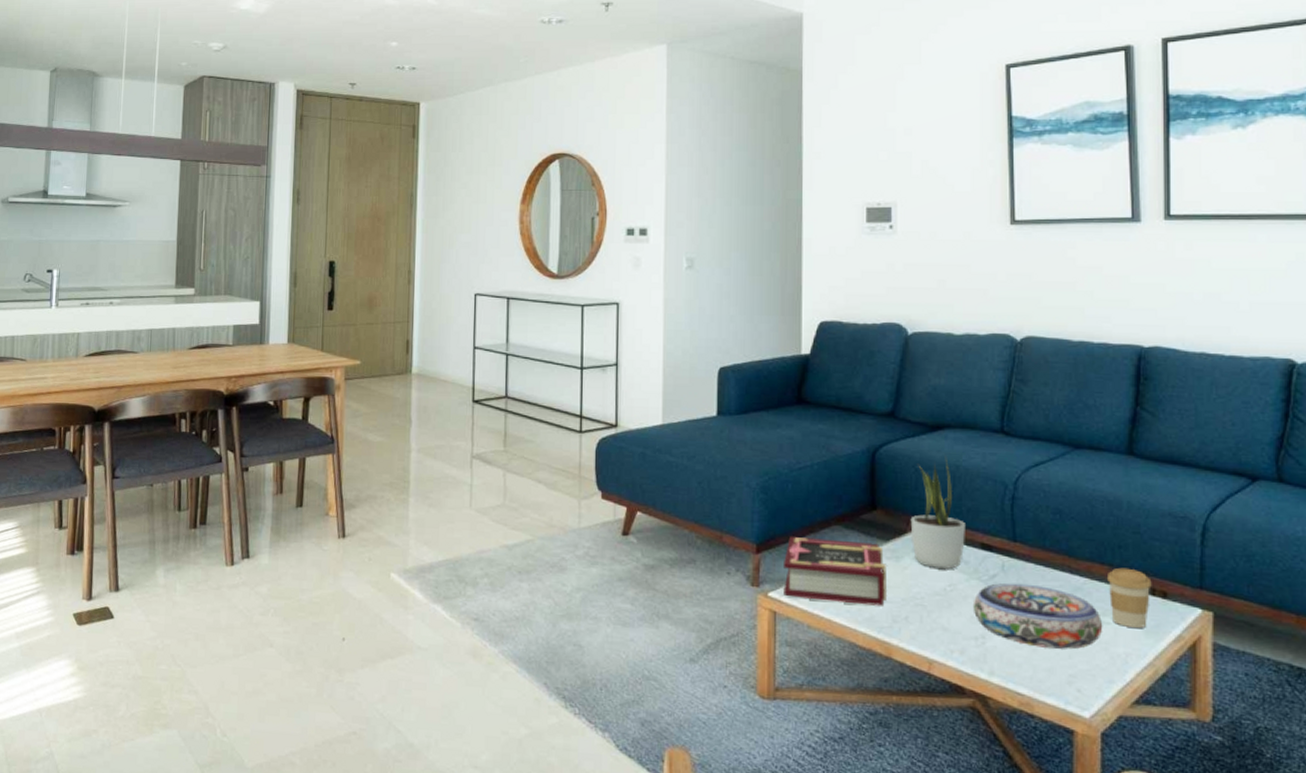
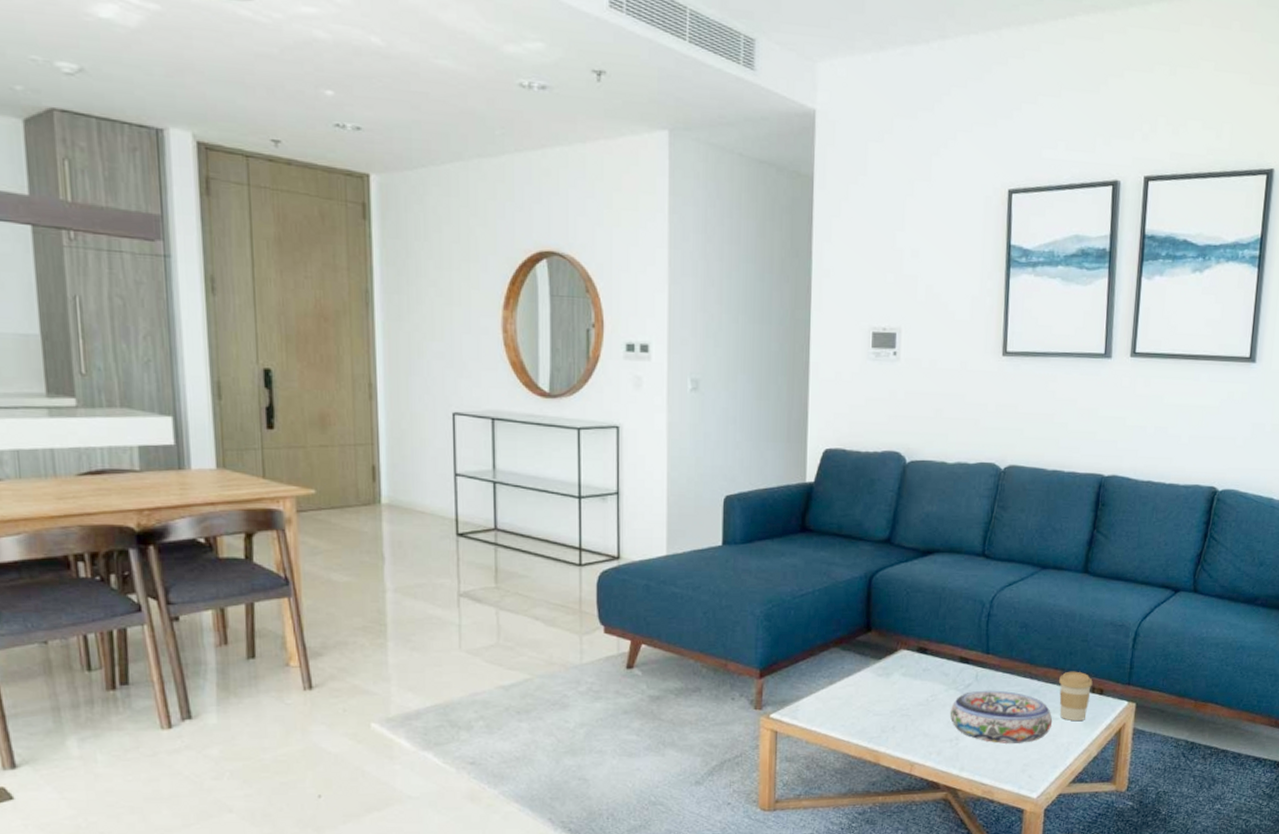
book: present [783,536,886,606] -> none [784,660,878,719]
potted plant: present [910,456,965,569] -> none [900,579,947,681]

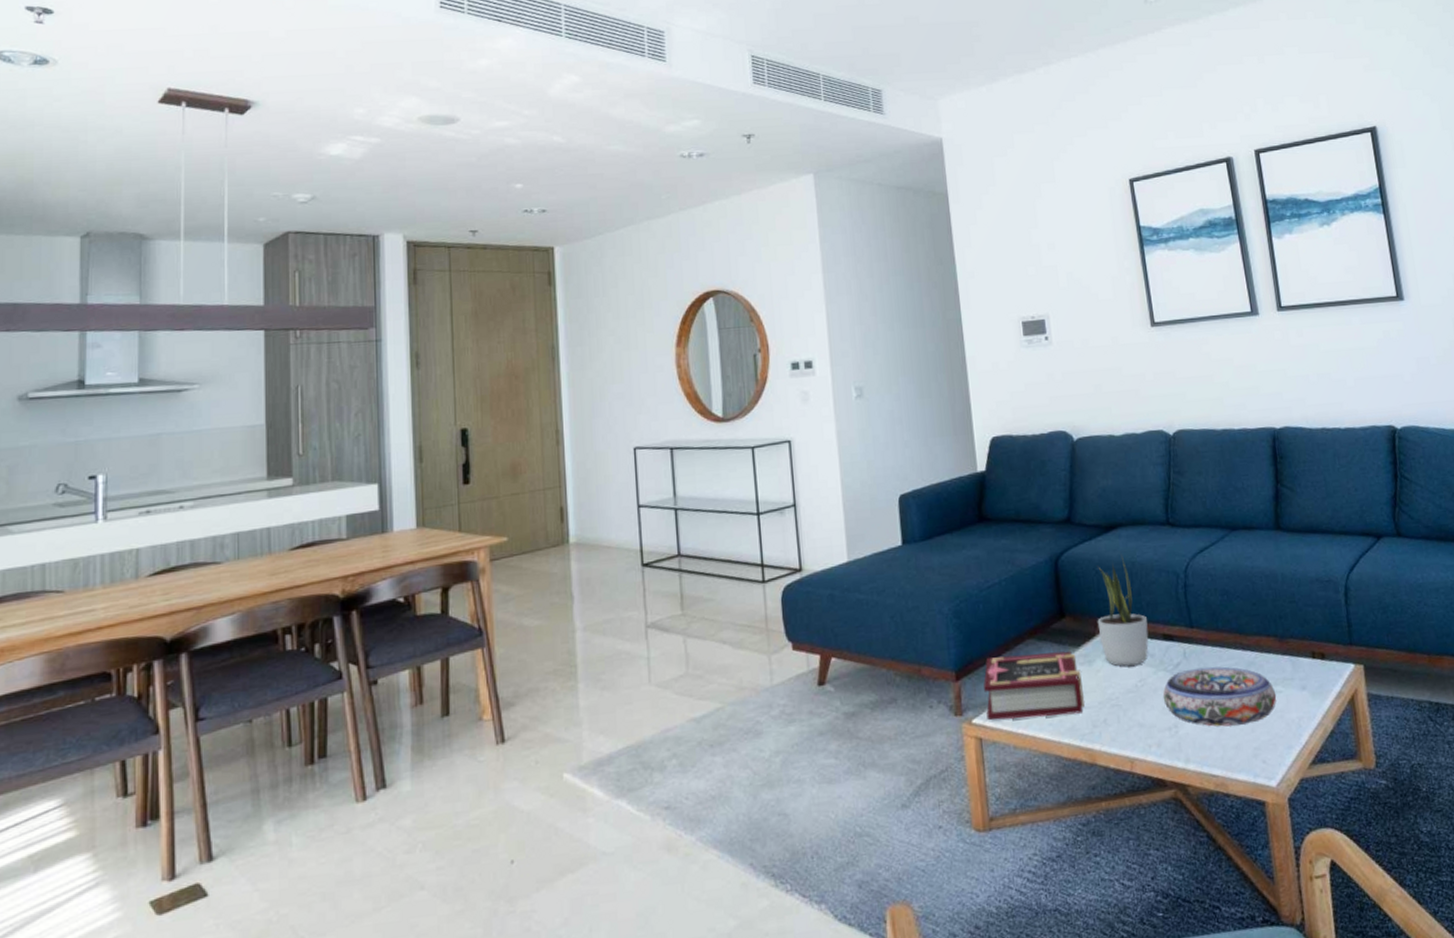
book: none [784,660,878,719] -> present [983,651,1085,721]
potted plant: none [900,579,947,681] -> present [1097,554,1149,667]
coffee cup: present [1059,671,1093,721] -> none [1274,636,1312,693]

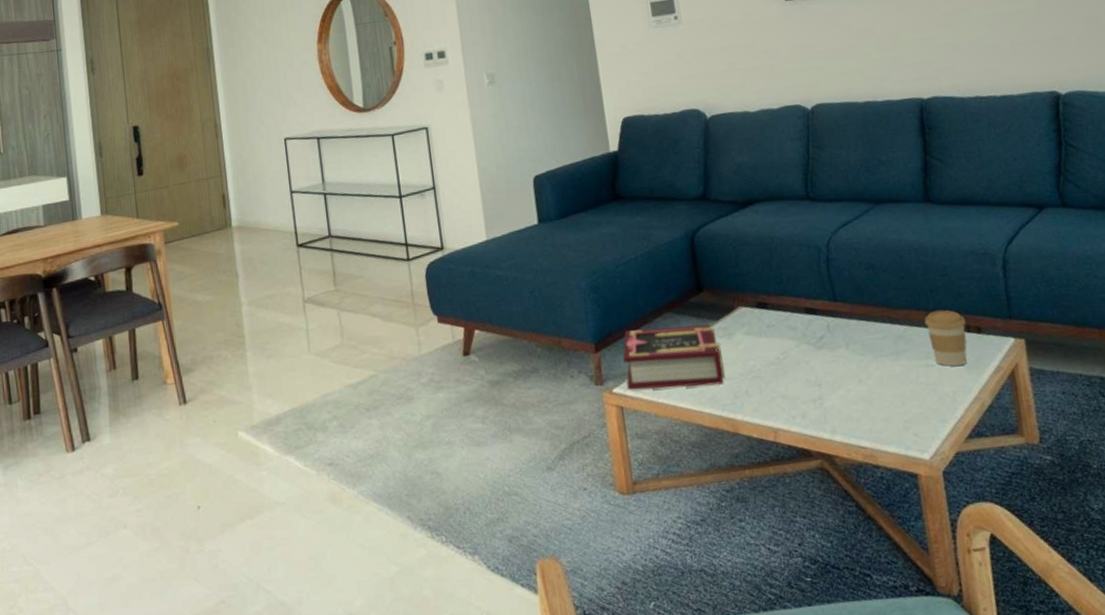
potted plant: present [1097,554,1149,667] -> none [736,230,790,340]
bowl: present [1162,666,1277,727] -> none [806,340,929,400]
coffee cup: none [1274,636,1312,693] -> present [924,310,968,366]

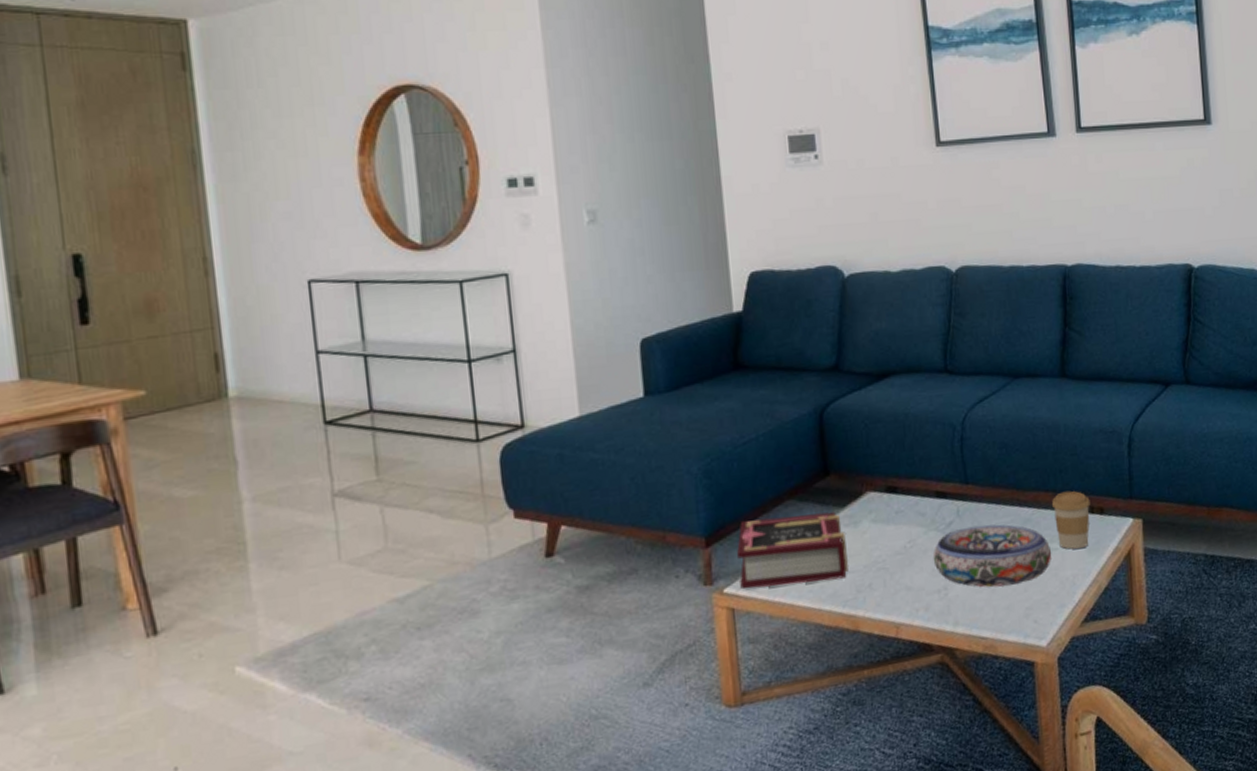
bowl: none [806,340,929,400] -> present [933,524,1052,587]

